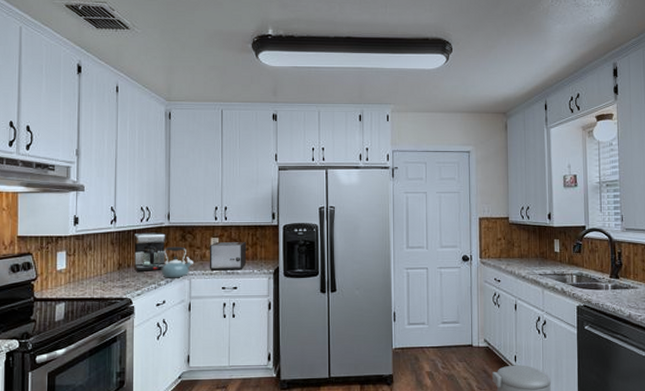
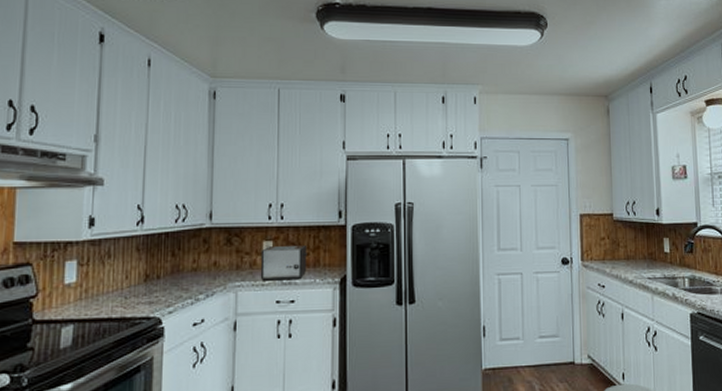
coffee maker: present [133,232,166,272] -> none [165,235,207,284]
kettle: present [161,246,193,278] -> none [199,252,241,292]

